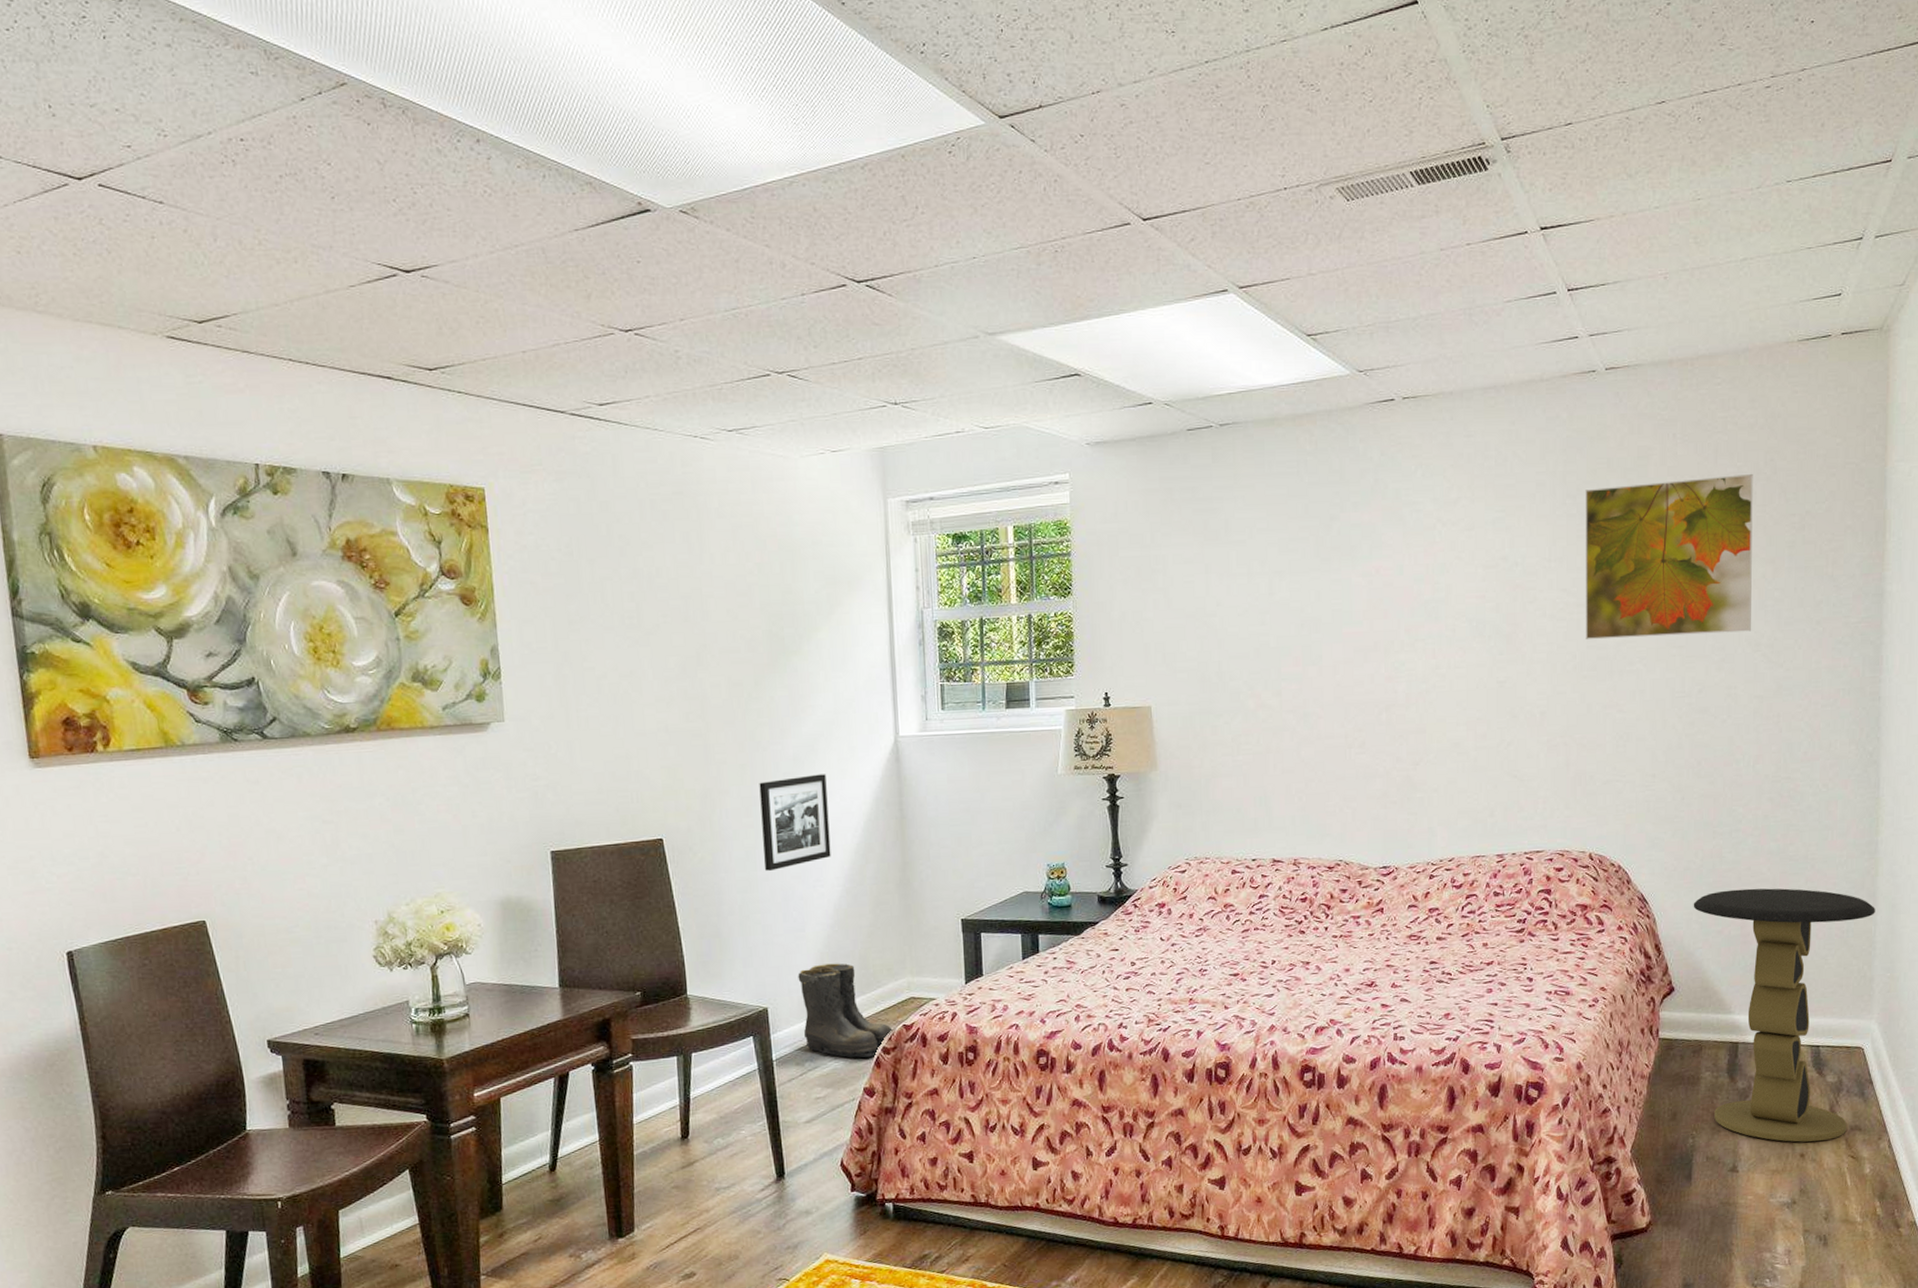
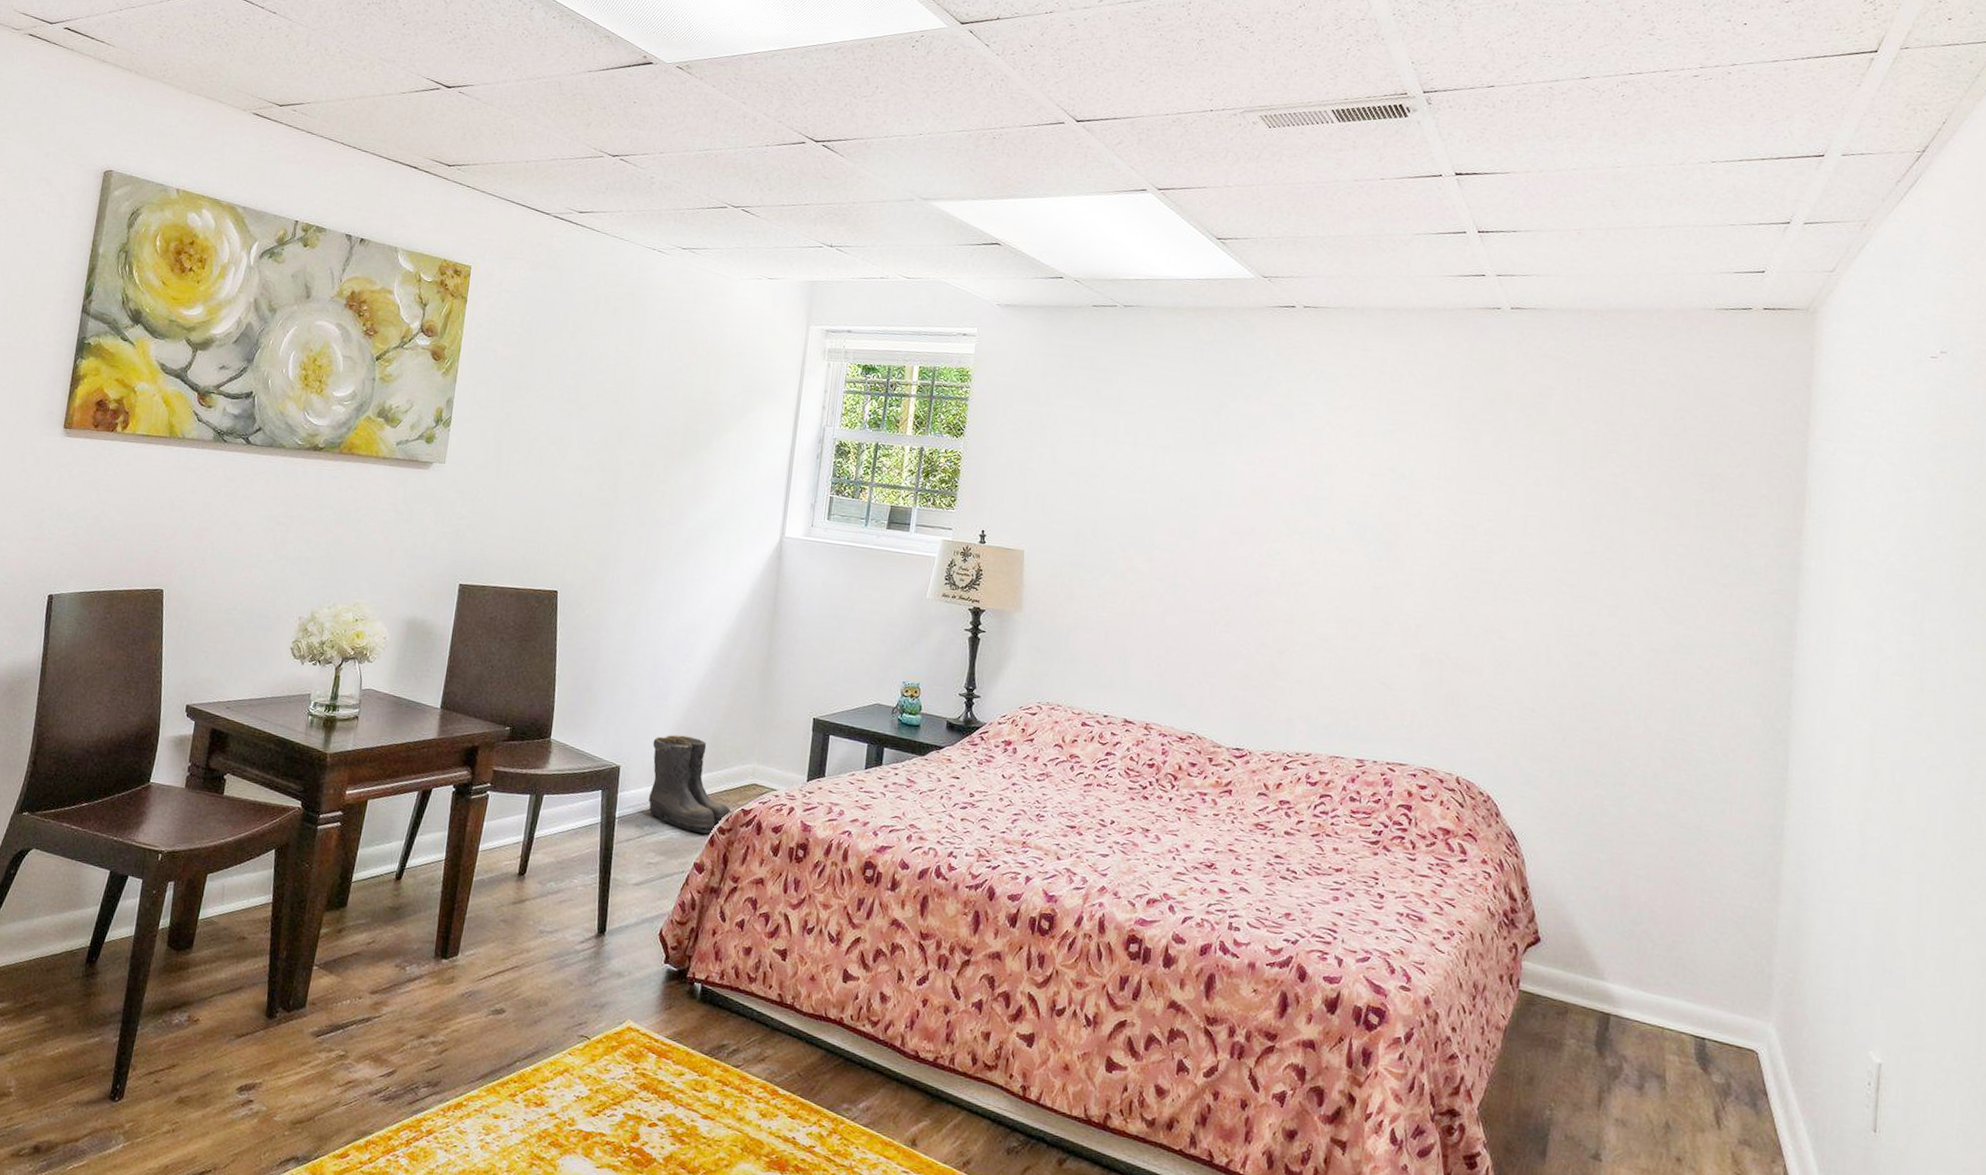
picture frame: present [759,774,831,871] -> none [642,556,712,639]
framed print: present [1585,474,1753,640] -> none [1470,417,1661,583]
side table: present [1693,888,1875,1142] -> none [1567,844,1778,1149]

